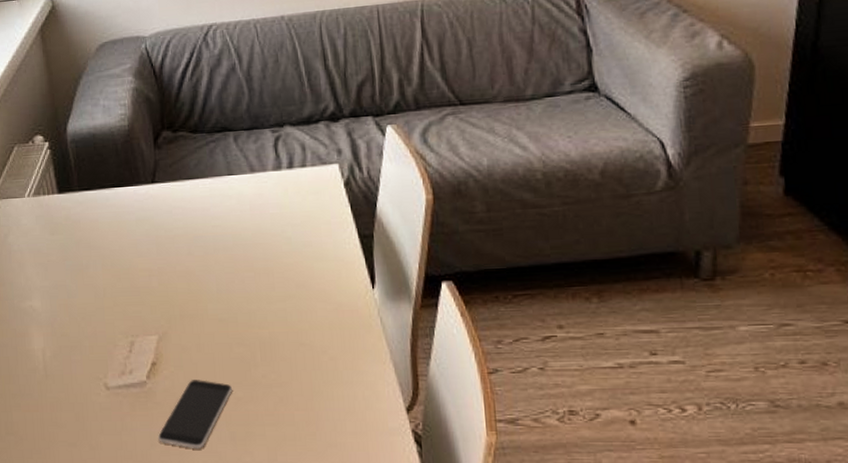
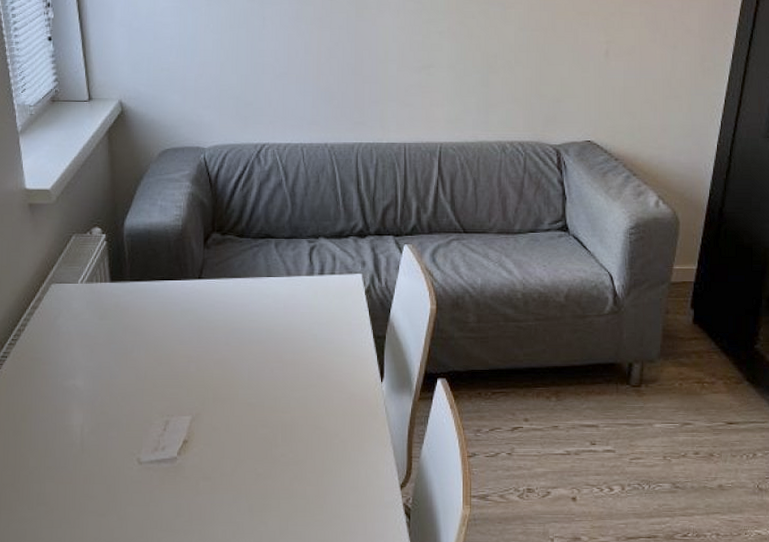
smartphone: present [158,380,232,450] -> none [183,457,254,520]

